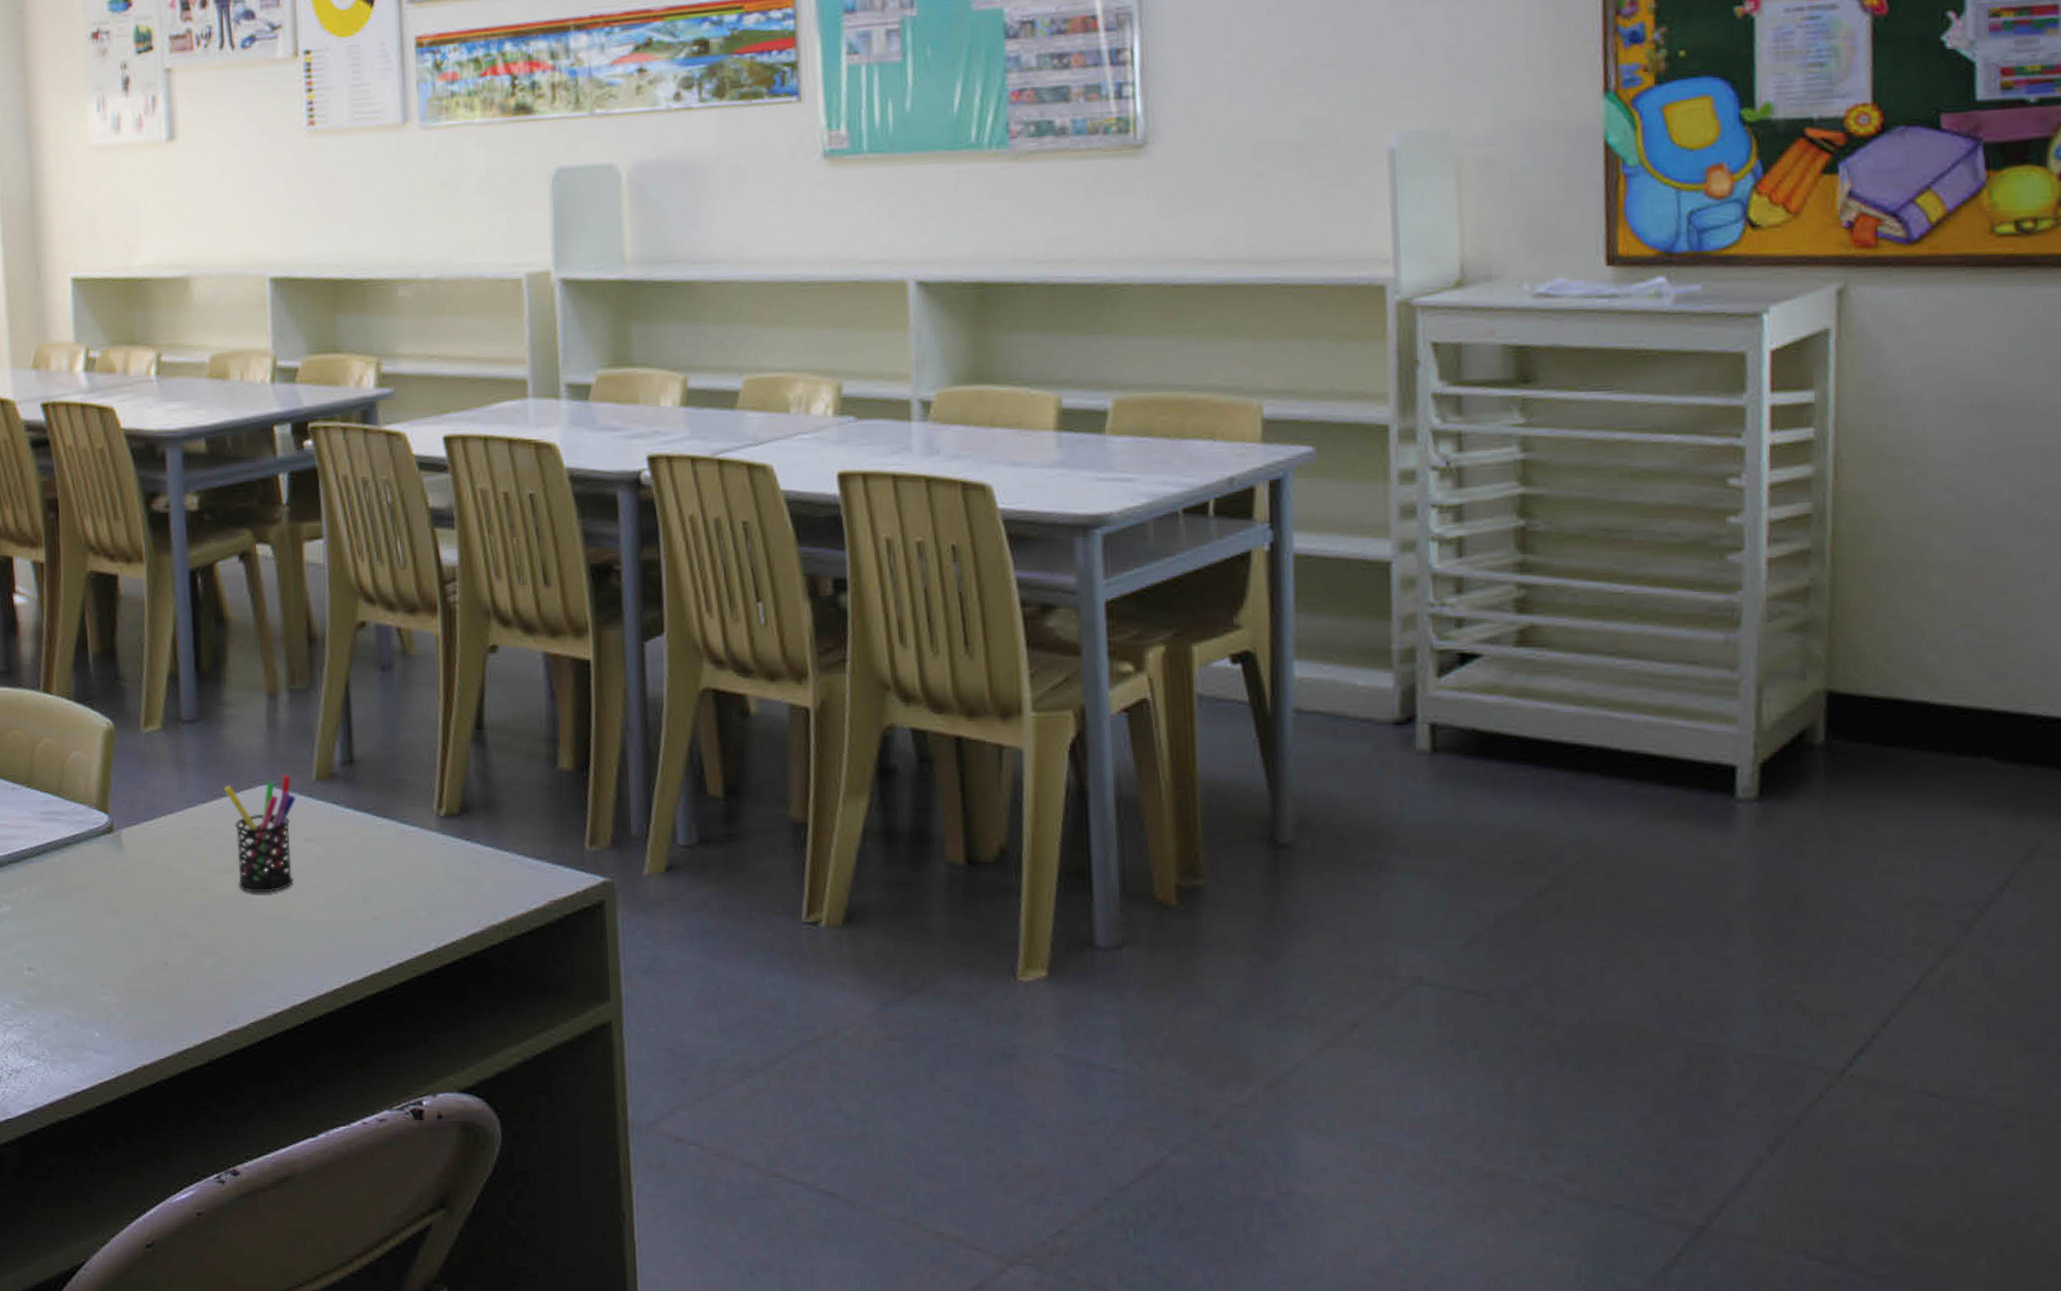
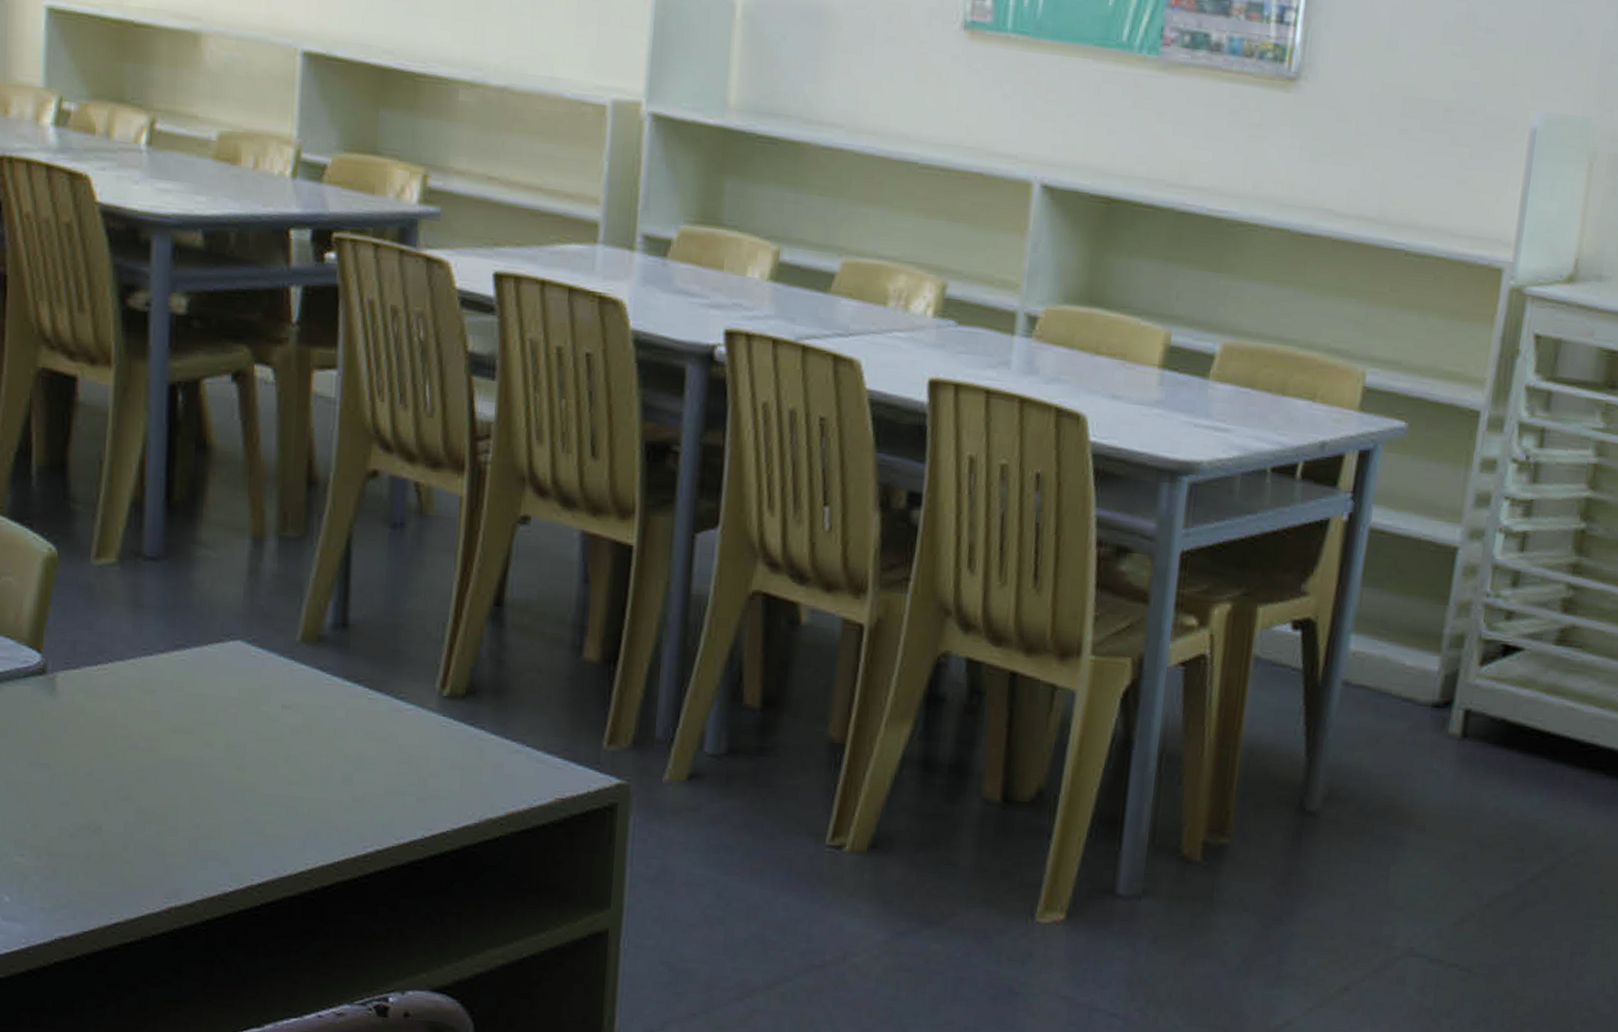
pen holder: present [224,775,295,893] -> none [189,631,274,760]

